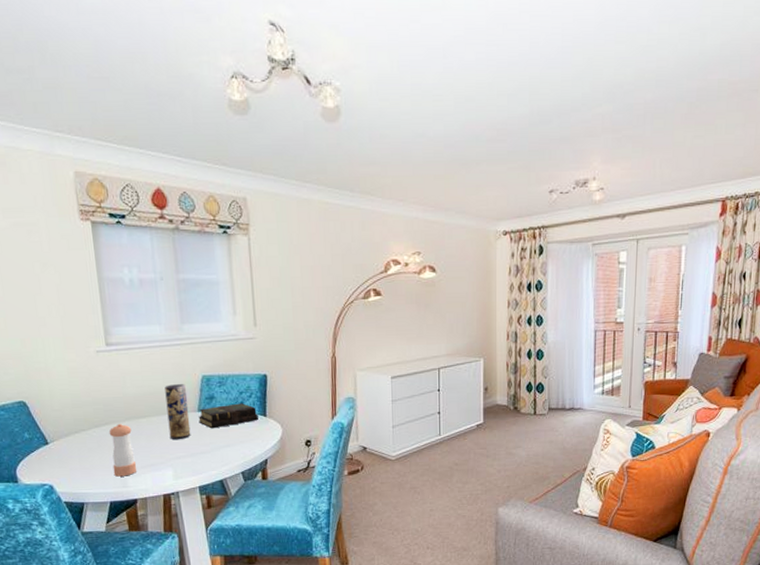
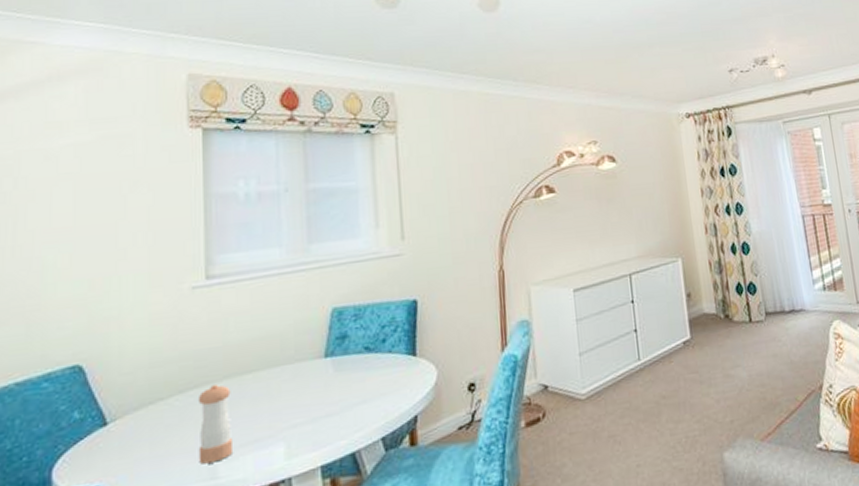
vase: present [165,384,191,439] -> none [281,321,314,400]
book: present [198,403,258,429] -> none [325,340,406,380]

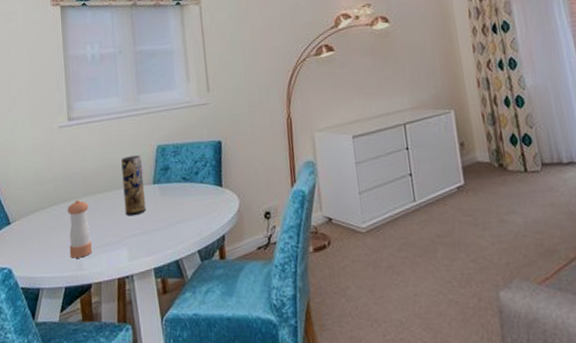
vase: none [281,321,314,400] -> present [121,155,146,215]

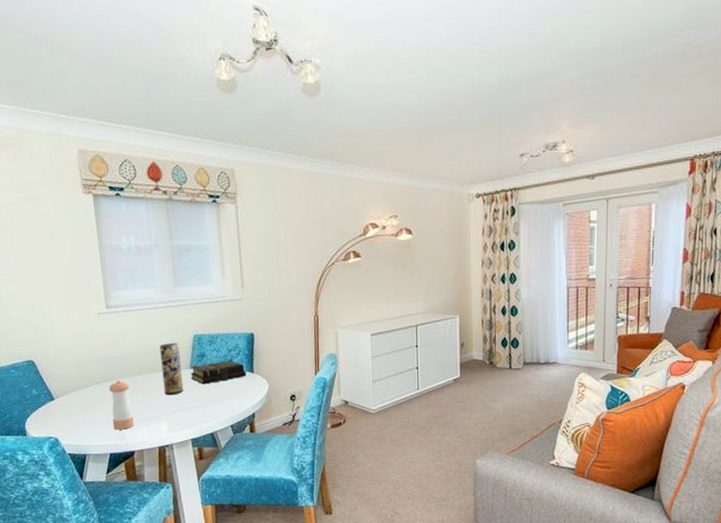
book: none [153,173,214,203] -> present [190,360,246,385]

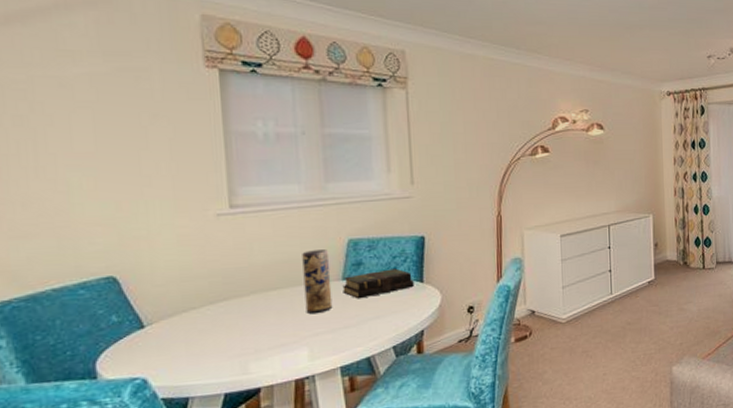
pepper shaker: present [108,380,135,430] -> none [227,297,263,363]

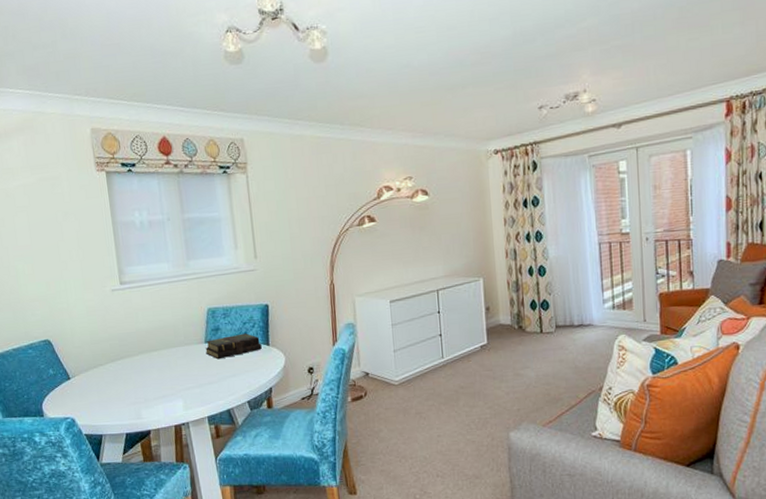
vase: present [302,249,333,313] -> none [173,317,199,371]

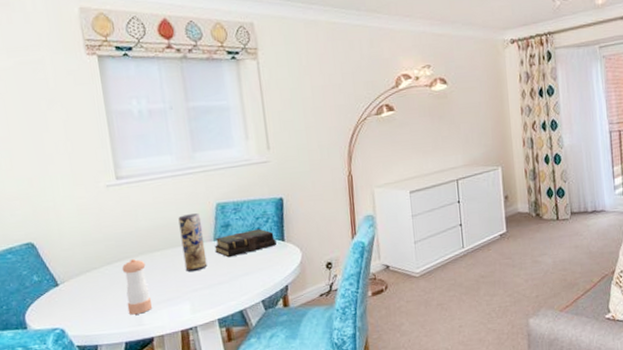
pepper shaker: none [123,357,150,409] -> present [121,258,153,315]
vase: none [173,317,199,371] -> present [178,213,208,271]

